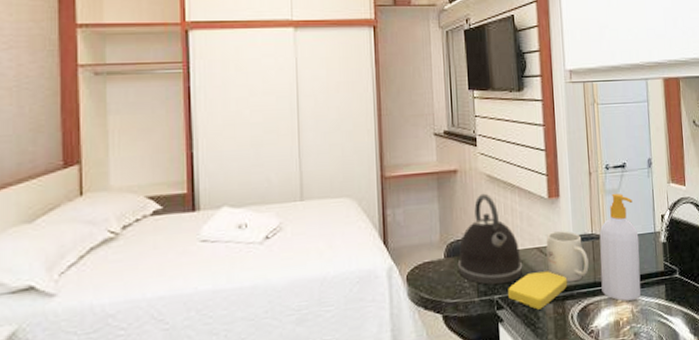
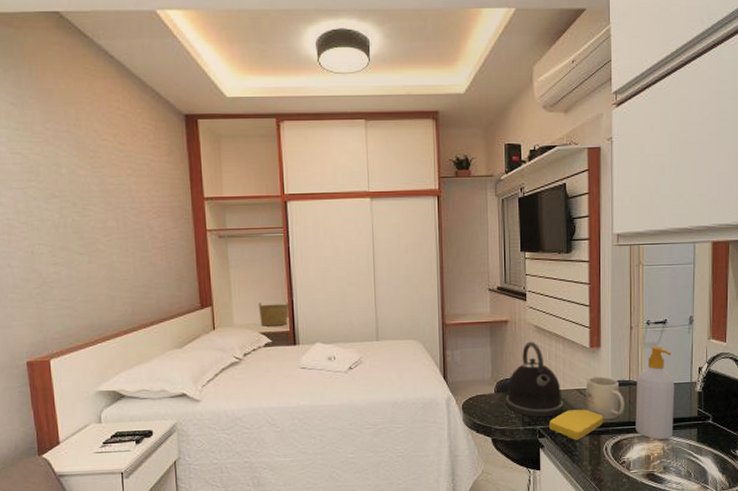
basket: none [145,156,188,189] -> present [258,302,290,327]

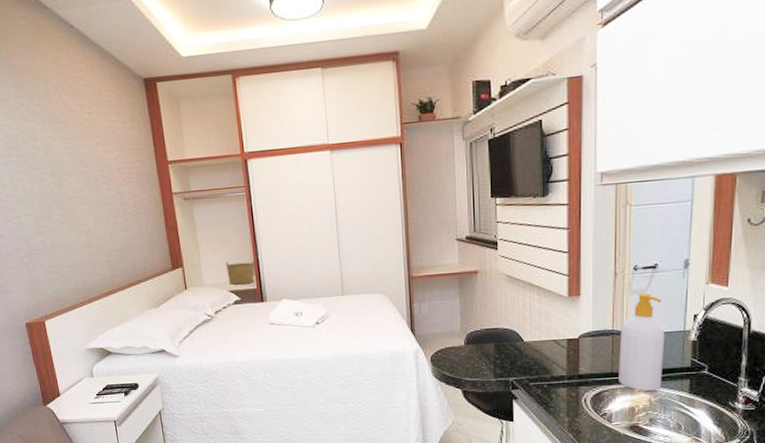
kettle: present [506,341,564,418] -> none [476,291,539,369]
sponge: present [549,409,604,440] -> none [523,360,583,392]
mug: present [585,376,624,419] -> none [563,326,607,371]

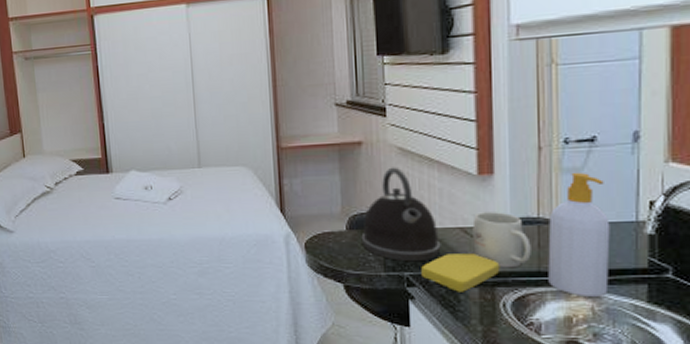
basket: present [225,260,255,285] -> none [67,126,101,153]
kettle: none [476,291,539,369] -> present [361,167,441,262]
sponge: none [523,360,583,392] -> present [421,253,500,292]
mug: none [563,326,607,371] -> present [472,212,531,267]

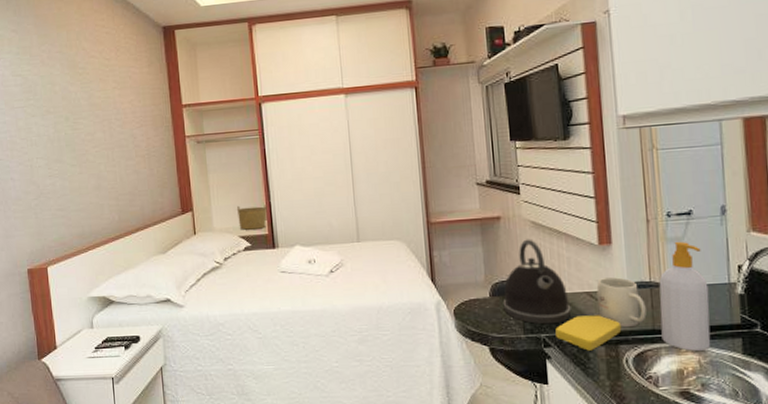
basket: none [67,126,101,153] -> present [236,205,267,230]

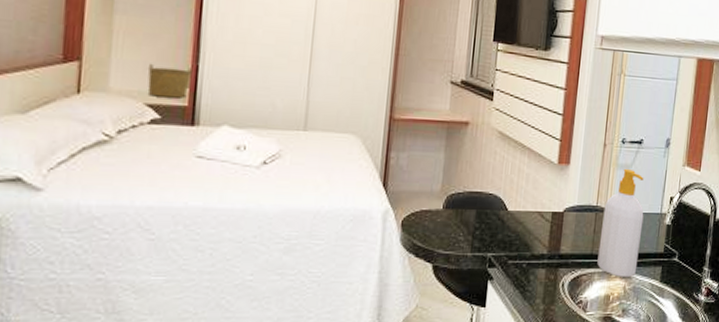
kettle: present [503,239,571,325] -> none [455,149,522,243]
sponge: present [555,315,622,351] -> none [502,236,565,273]
mug: present [596,277,647,327] -> none [545,198,589,250]

